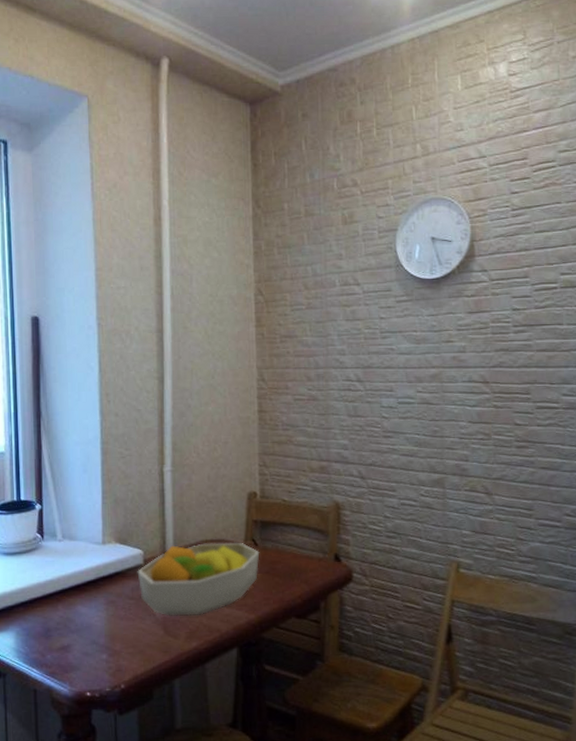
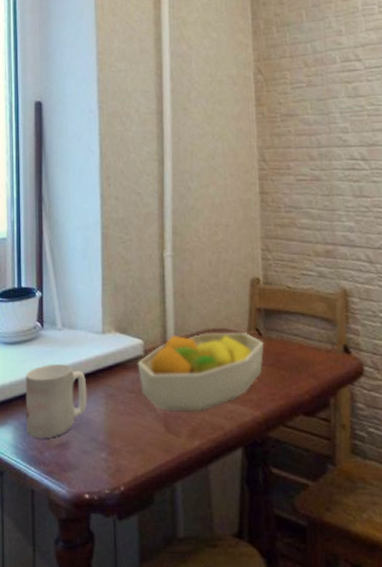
mug: none [26,573,88,642] -> present [25,364,87,438]

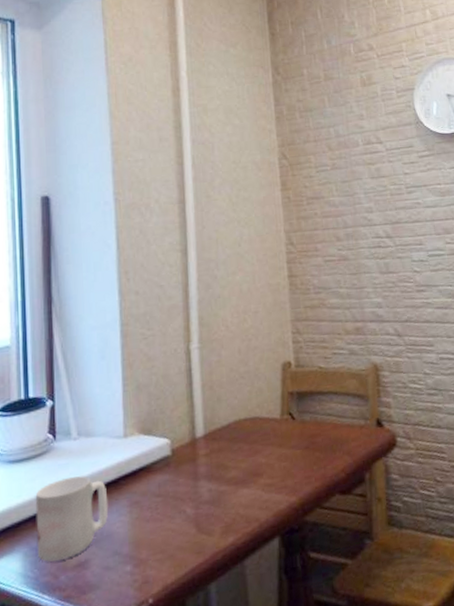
fruit bowl: present [137,332,264,412] -> none [164,418,298,511]

